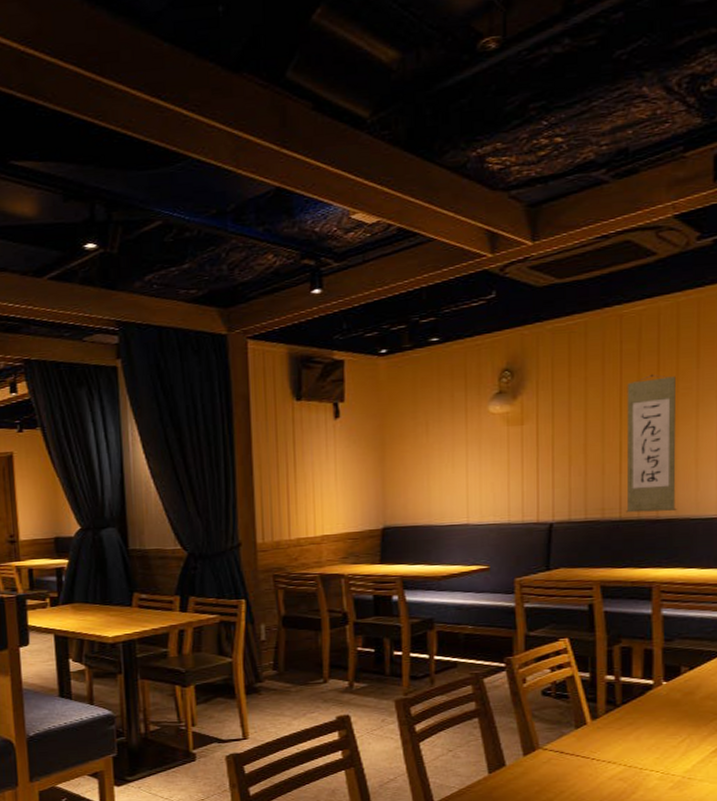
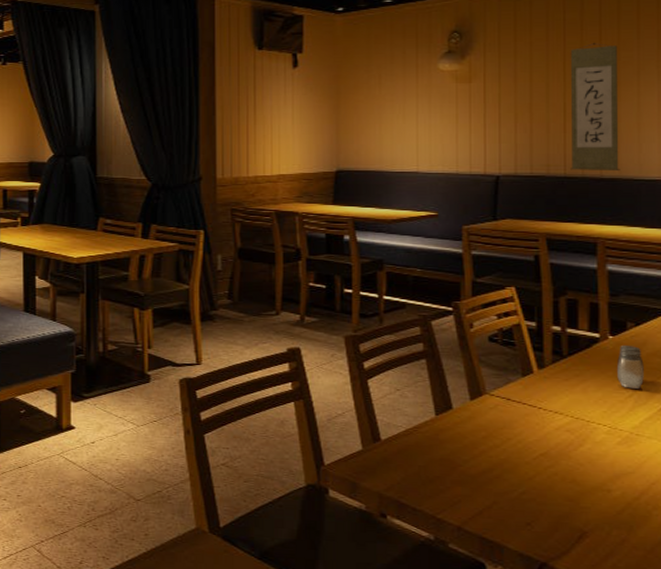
salt and pepper shaker: none [671,690,697,733] -> present [617,346,644,389]

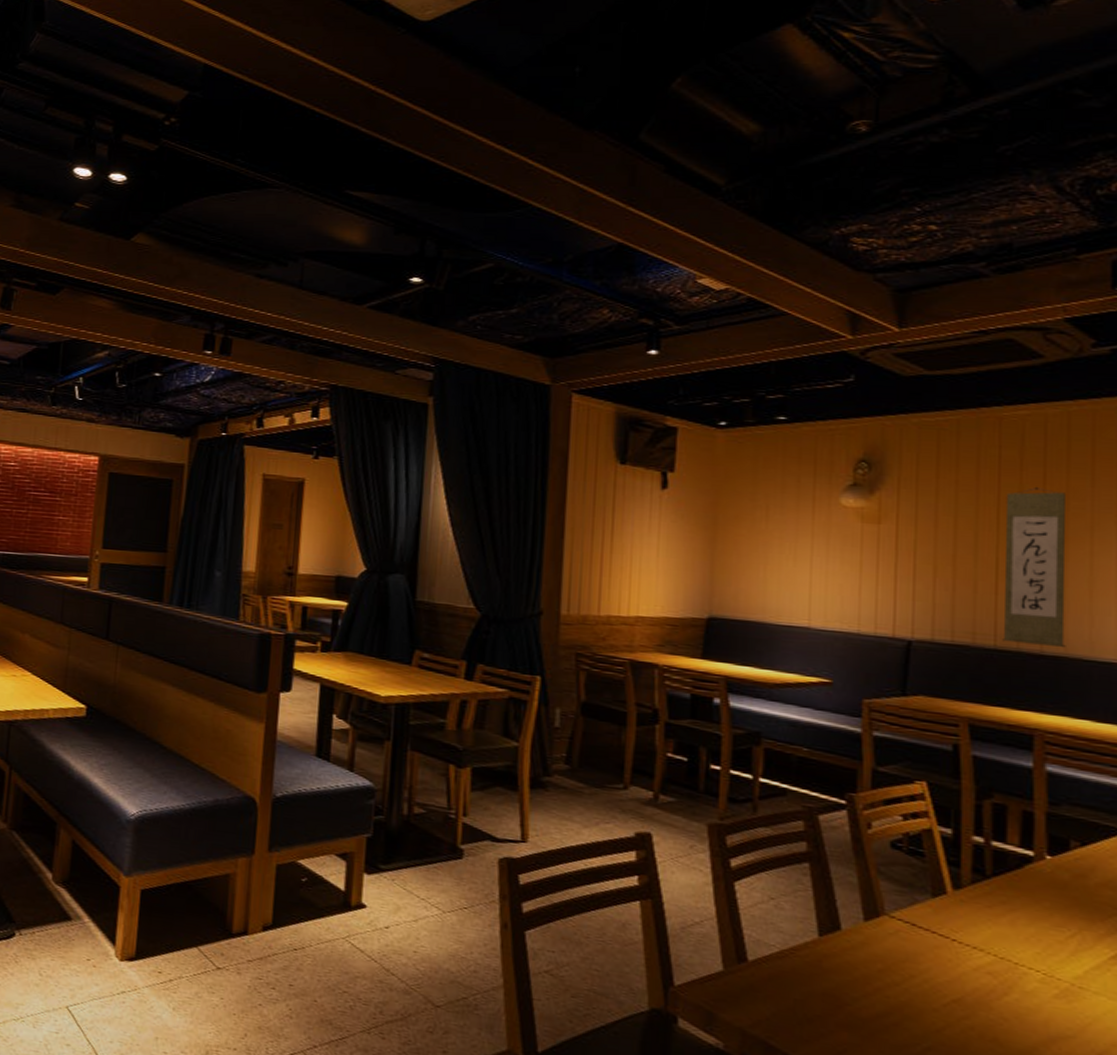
salt and pepper shaker: present [617,346,644,389] -> none [1056,869,1091,928]

